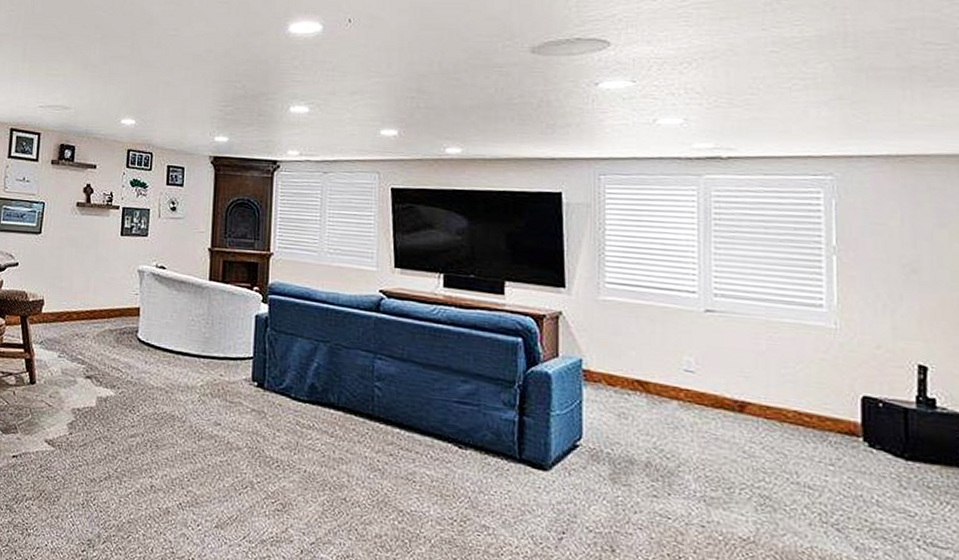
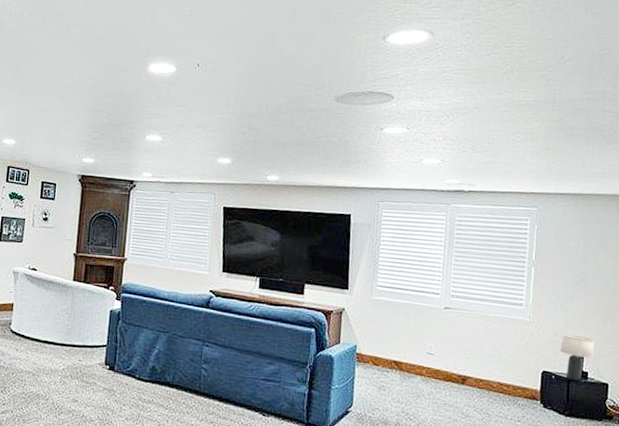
table lamp: none [887,345,944,415] -> present [560,333,595,384]

